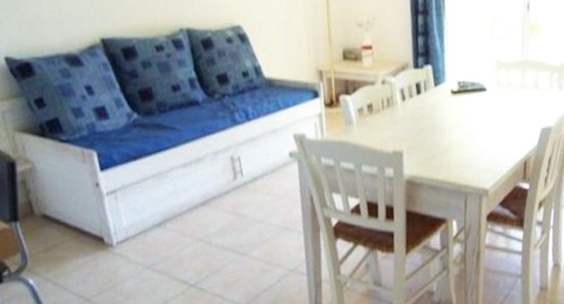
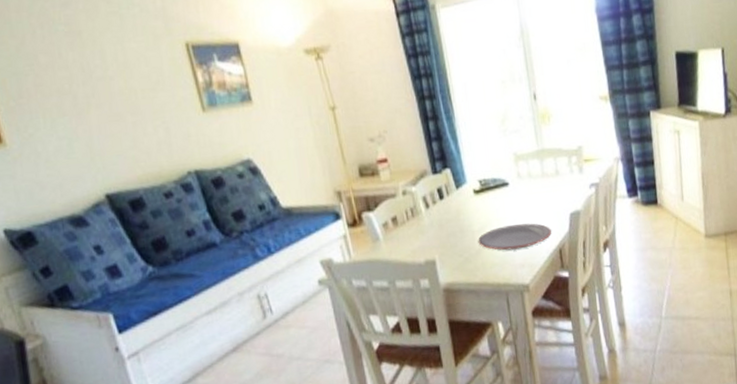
plate: none [447,130,520,155] -> present [478,223,551,251]

